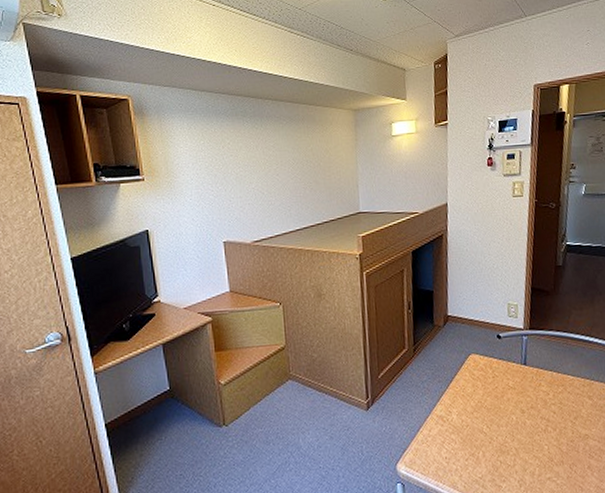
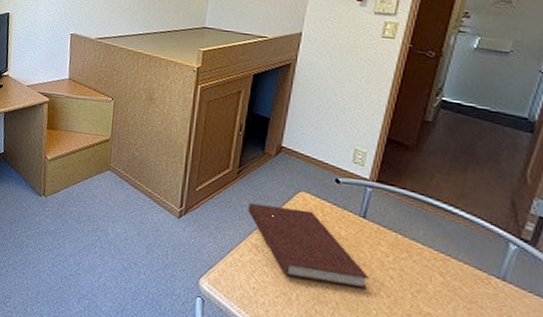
notebook: none [427,370,537,437] -> present [247,202,369,289]

